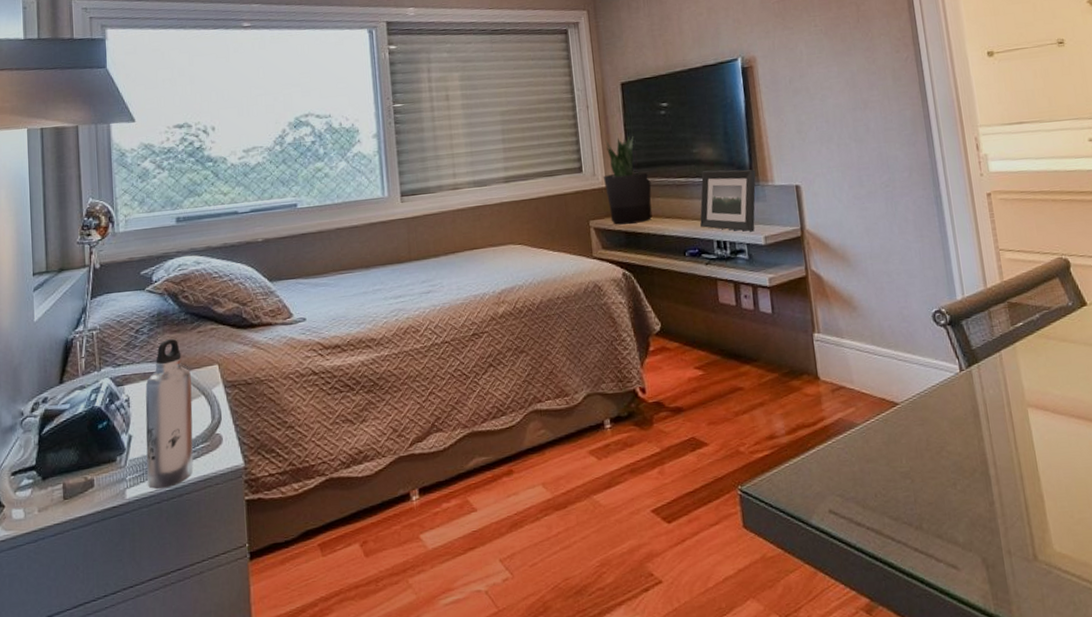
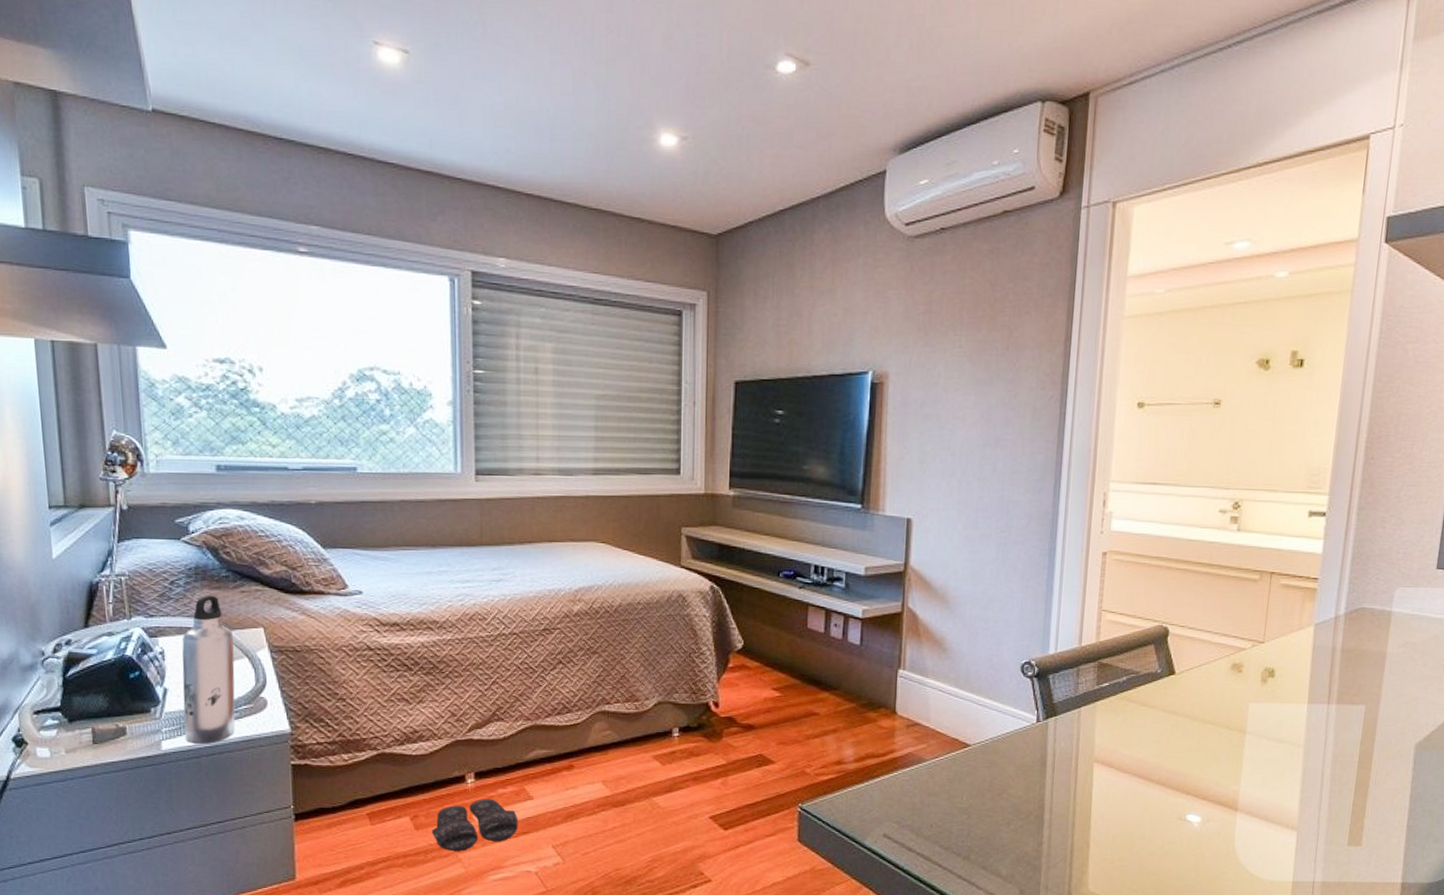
slippers: none [381,515,464,576] -> present [431,798,518,851]
planter: present [603,132,653,225] -> none [702,437,754,536]
picture frame: present [700,169,756,232] -> none [800,490,868,561]

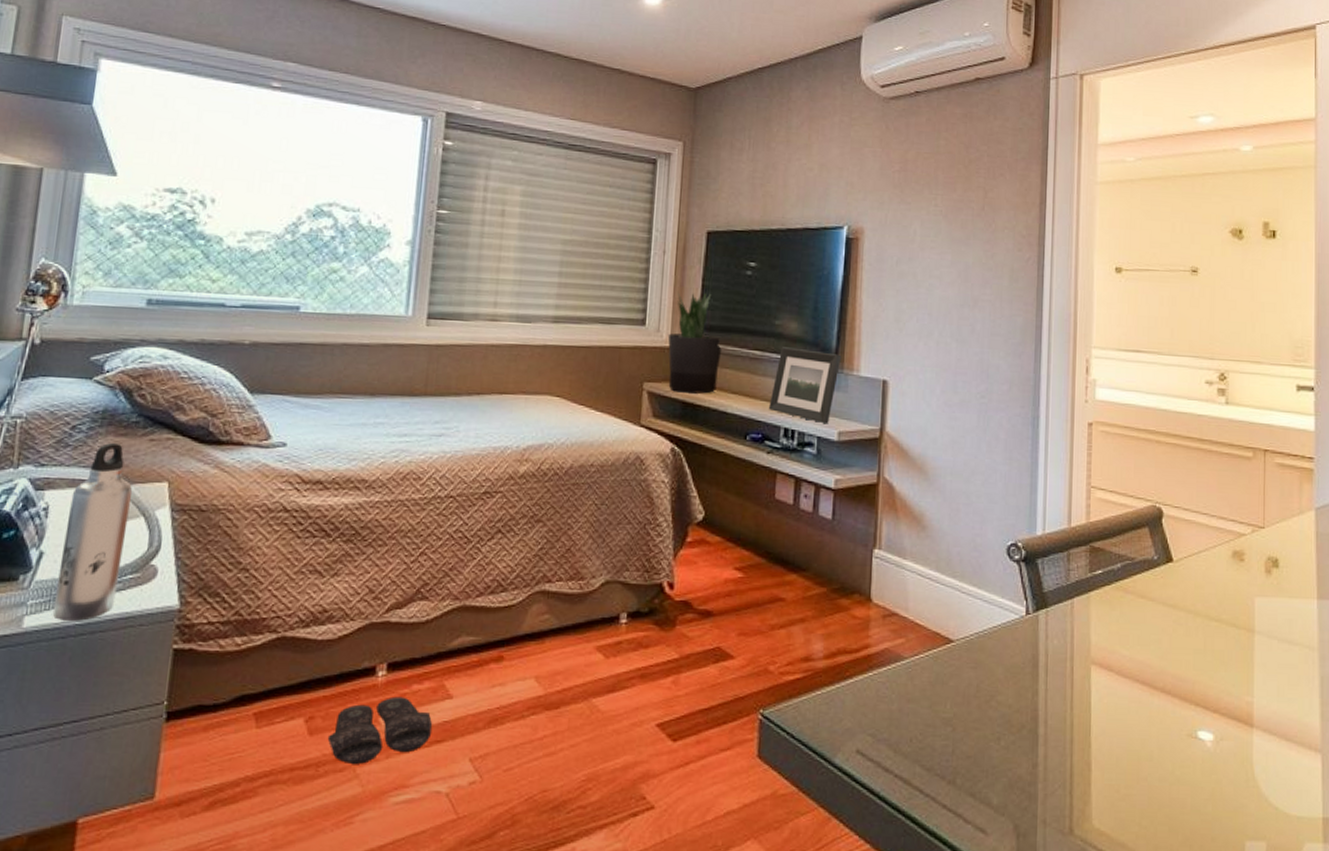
planter: none [702,437,754,536] -> present [667,288,722,394]
picture frame: none [800,490,868,561] -> present [769,347,842,424]

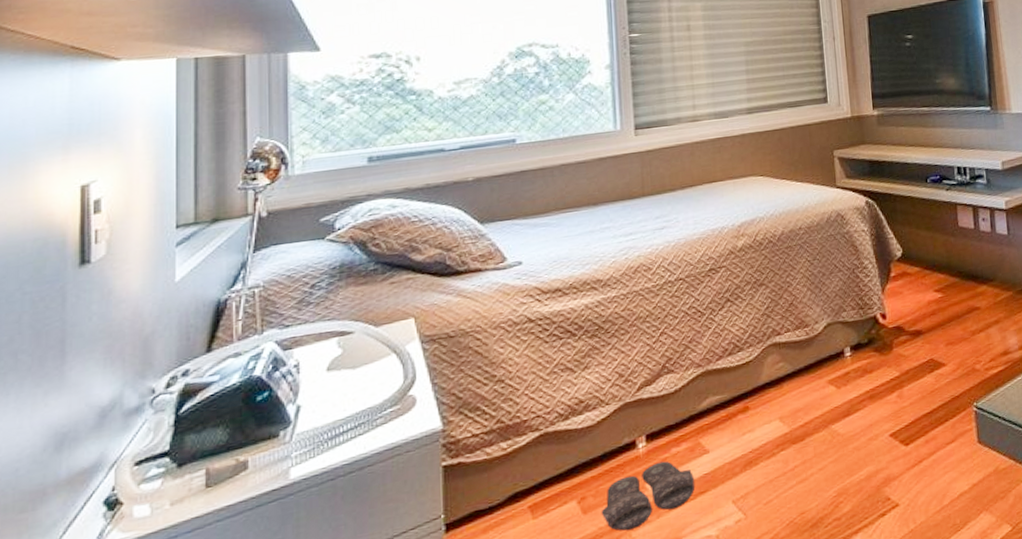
water bottle: present [52,443,133,622] -> none [318,292,381,465]
planter: present [667,288,722,394] -> none [848,63,896,154]
picture frame: present [769,347,842,424] -> none [941,99,995,158]

